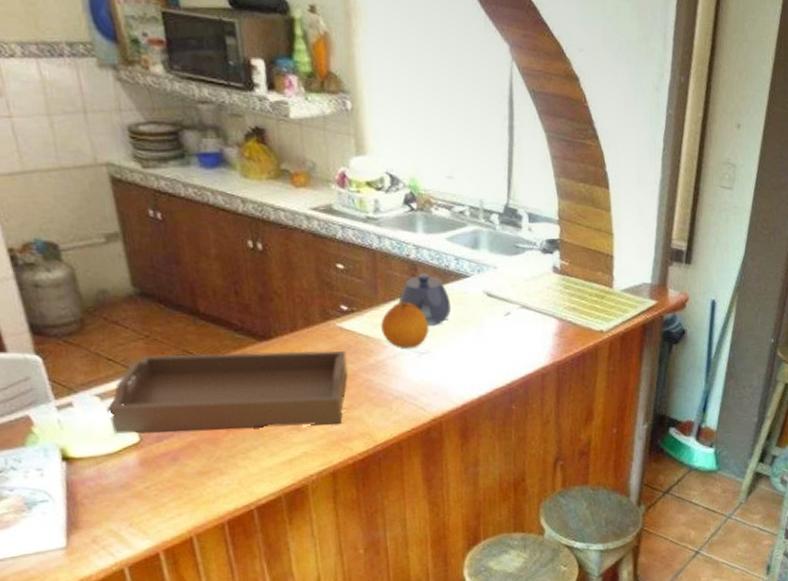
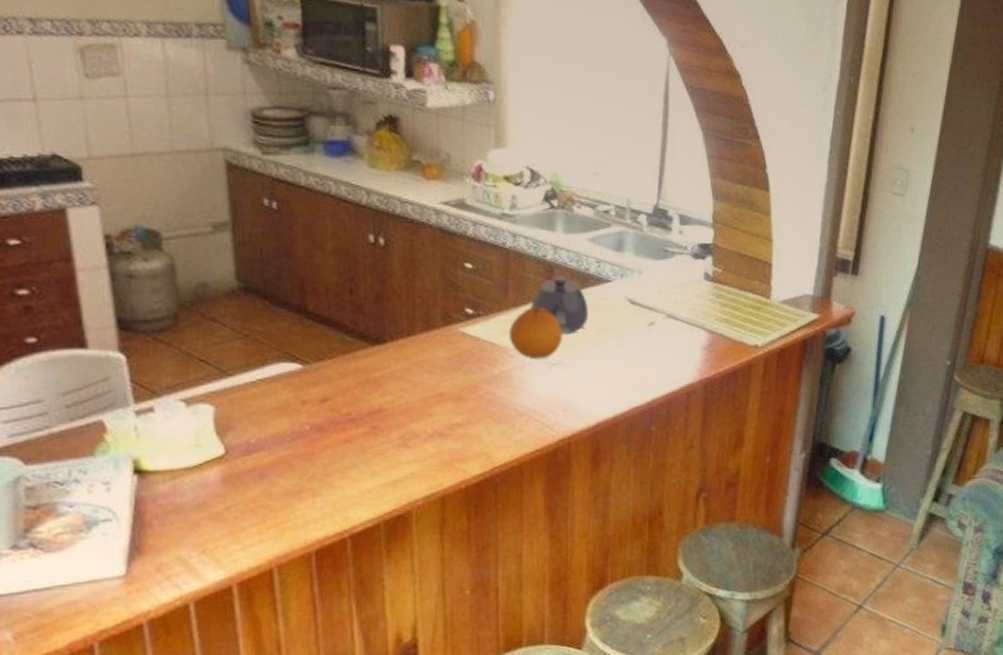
serving tray: present [107,350,348,435] -> none [192,356,468,446]

